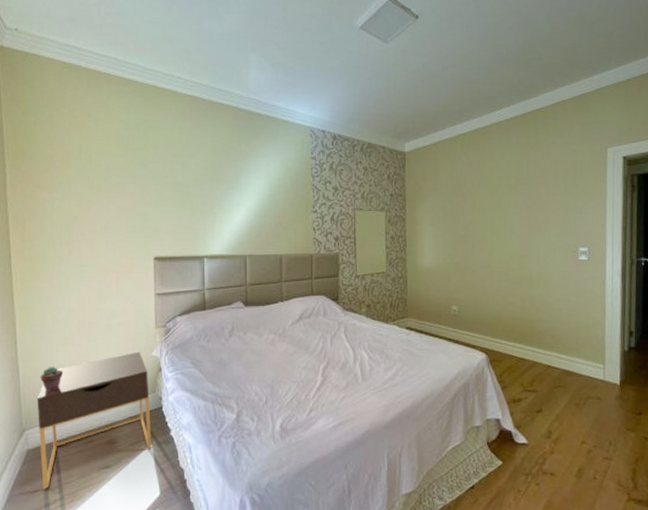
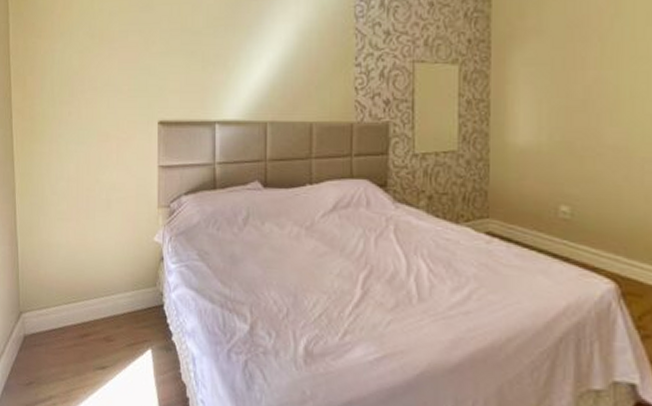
nightstand: present [36,351,152,490] -> none [34,234,151,383]
potted succulent: present [40,367,63,391] -> none [38,244,60,272]

